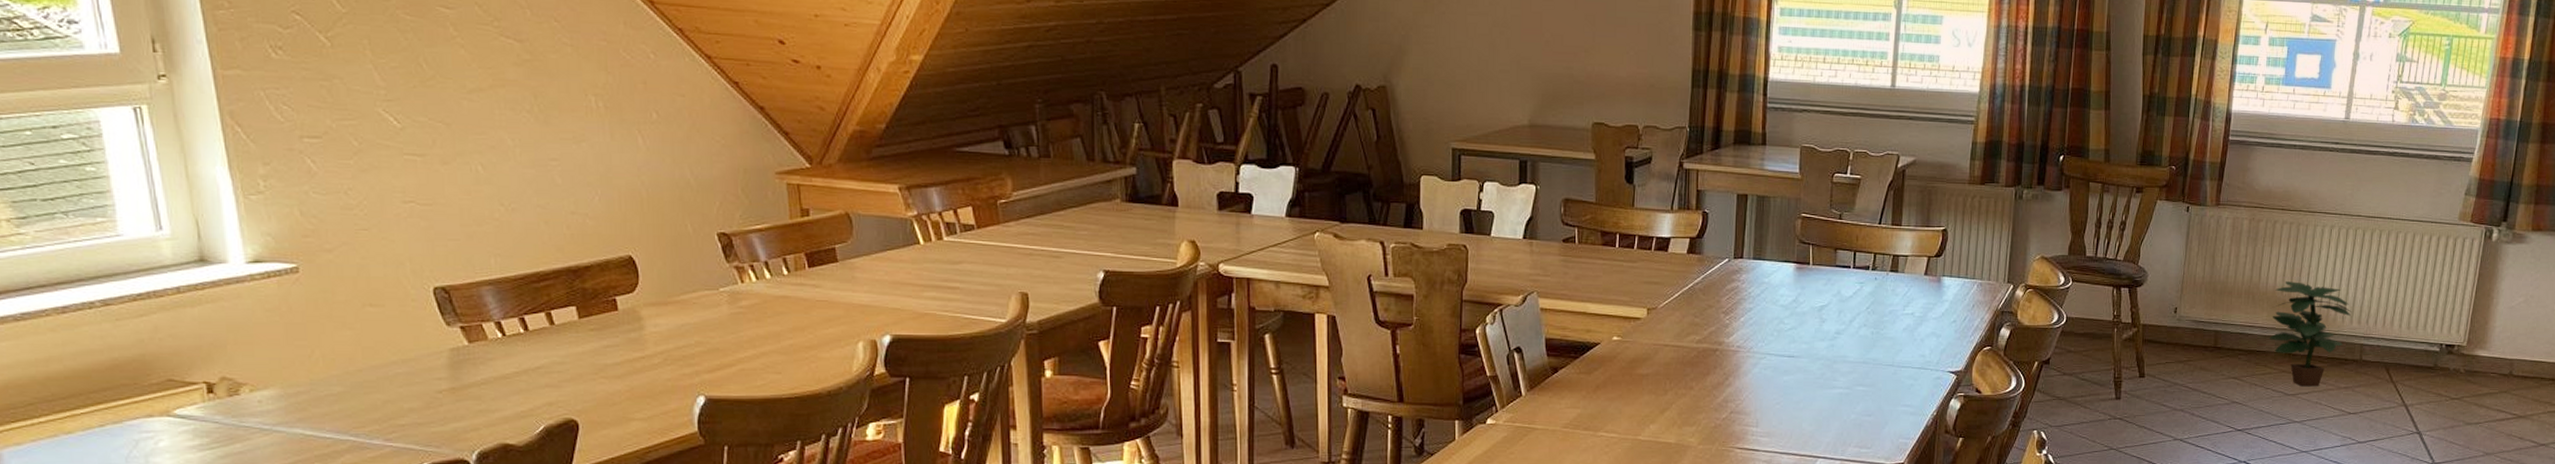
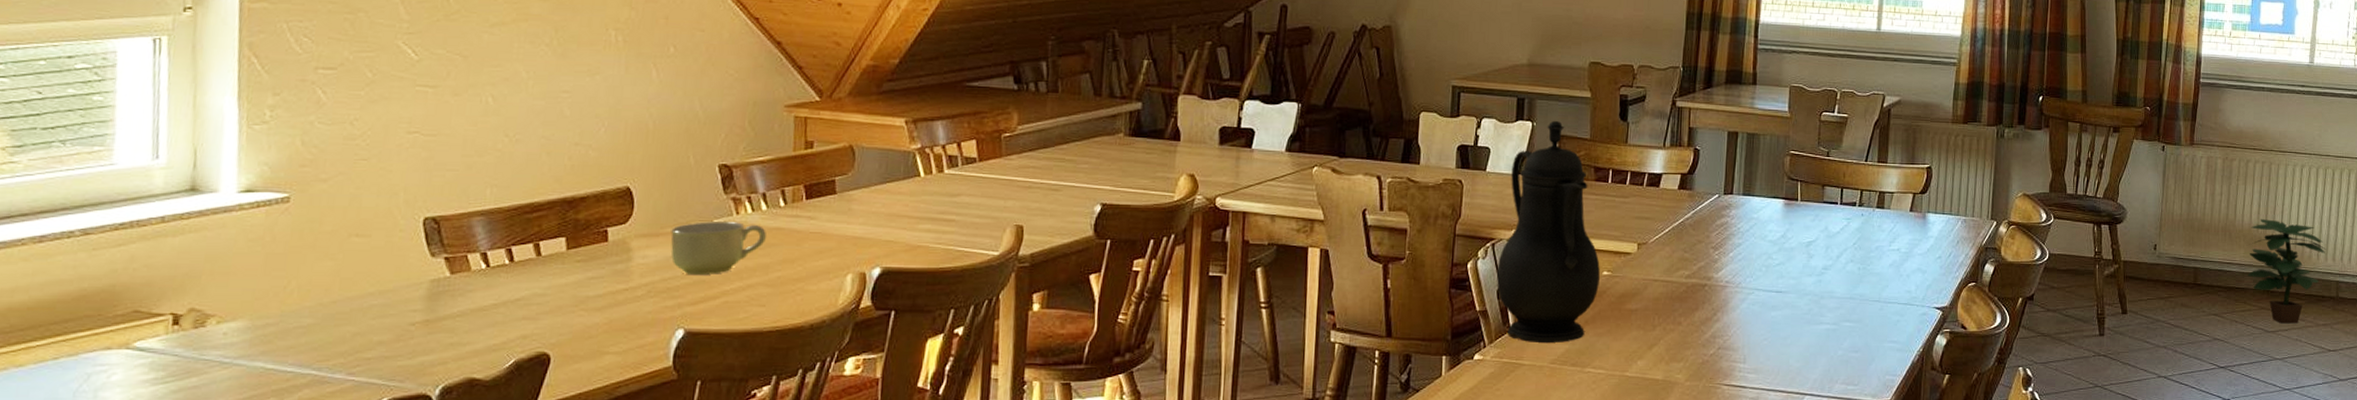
teacup: none [679,290,775,343] -> present [670,221,767,275]
coffeepot: none [1506,183,1610,407] -> present [1497,120,1600,342]

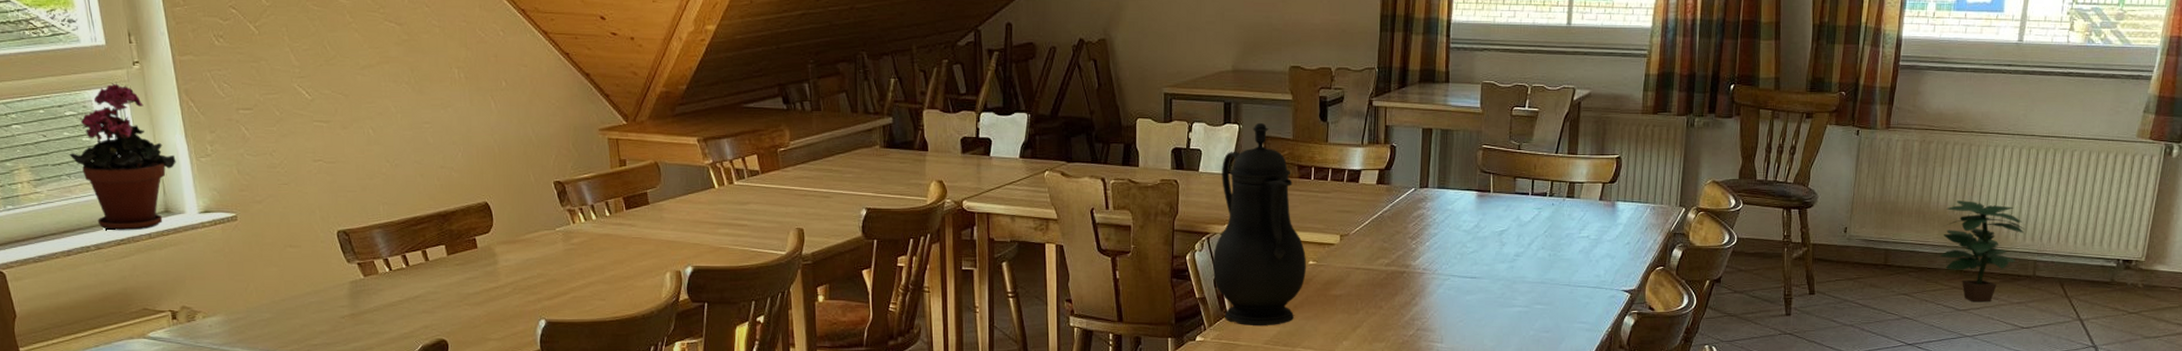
potted plant: none [69,32,219,213] -> present [69,83,176,231]
teacup: present [670,221,767,275] -> none [524,230,600,274]

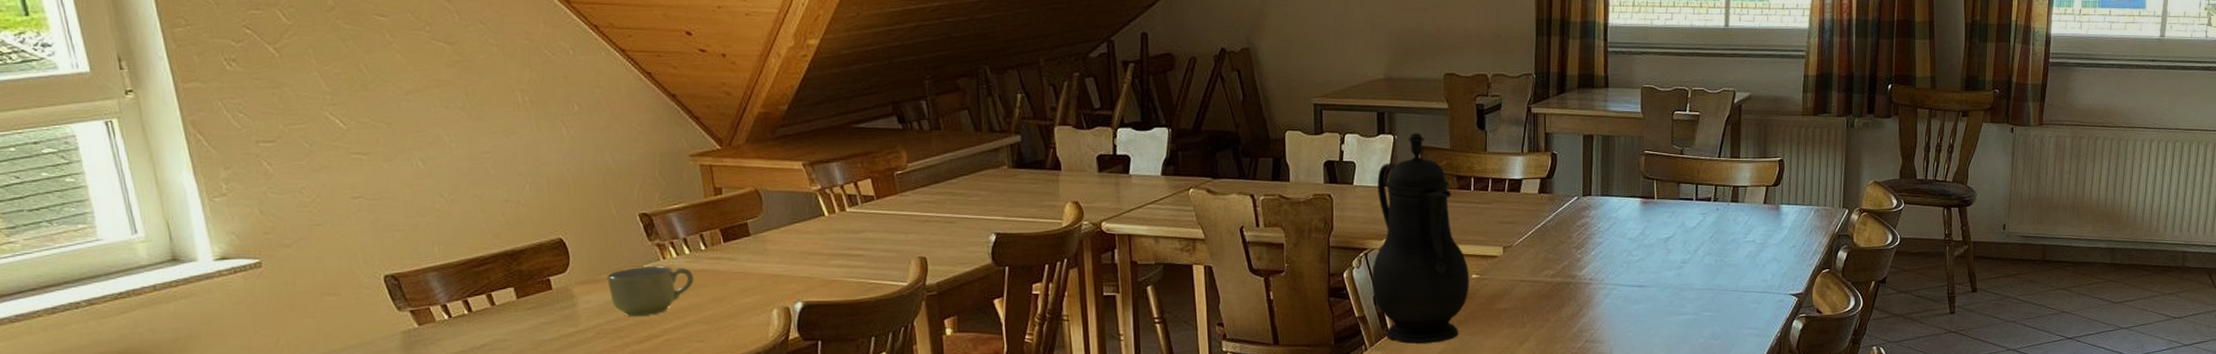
potted plant: present [69,83,176,231] -> none [49,115,184,284]
teacup: none [524,230,600,274] -> present [607,266,695,316]
potted plant: present [1940,200,2025,302] -> none [2095,194,2173,295]

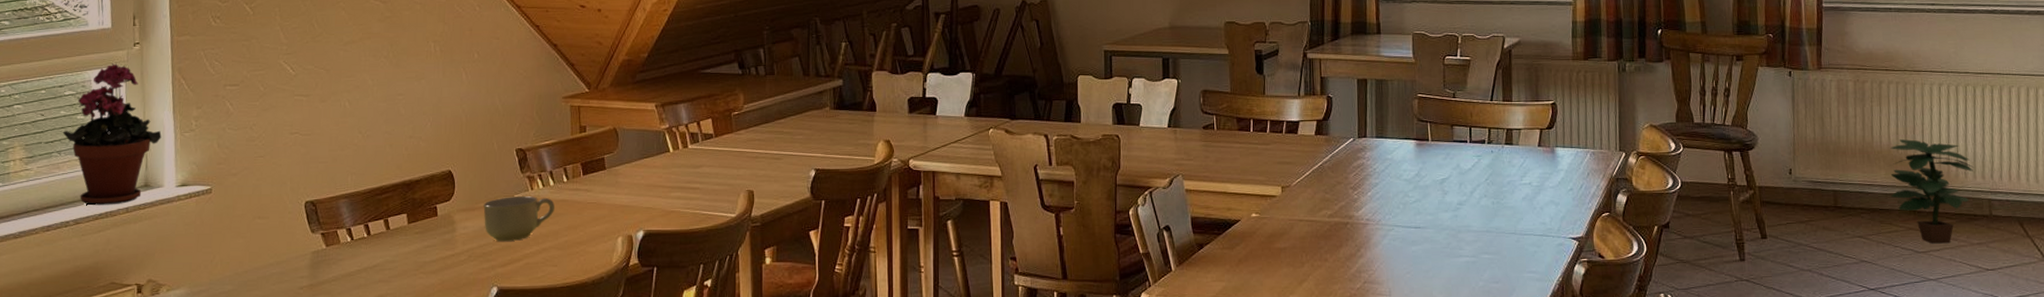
potted plant: none [49,115,184,284] -> present [62,63,162,206]
coffeepot: present [1372,132,1469,344] -> none [1156,76,1249,281]
potted plant: none [2095,194,2173,295] -> present [1890,139,1974,244]

